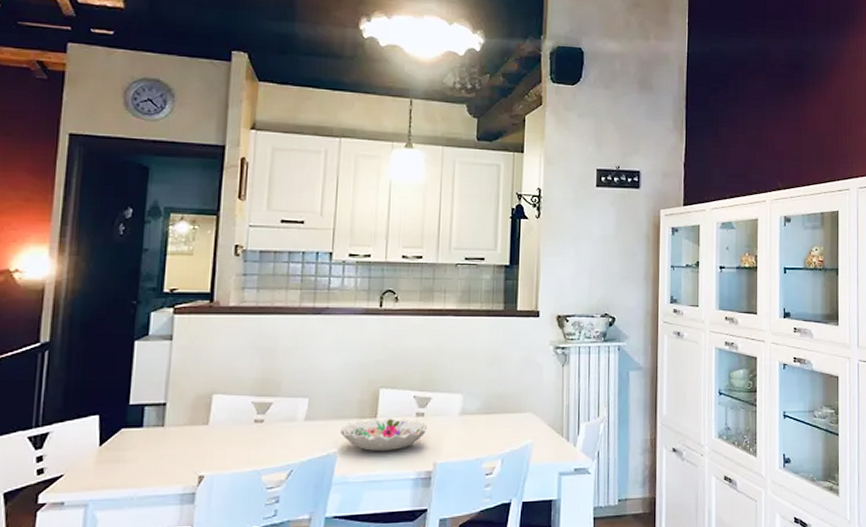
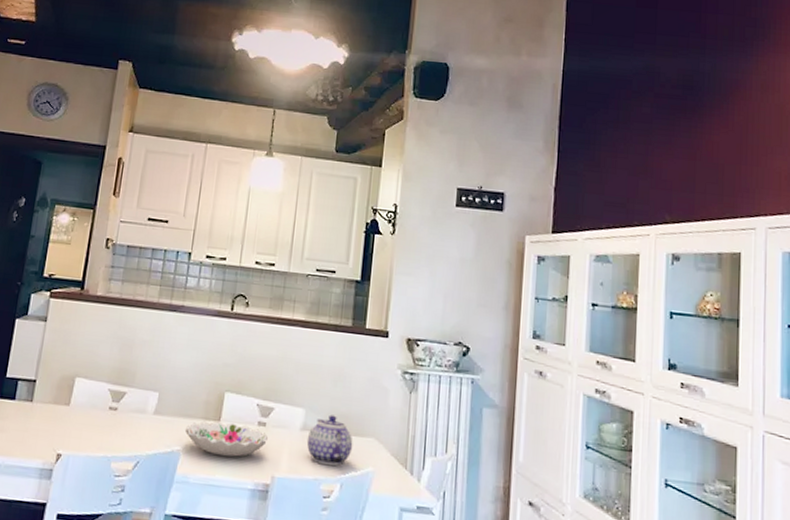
teapot: none [466,396,511,444] -> present [306,415,353,466]

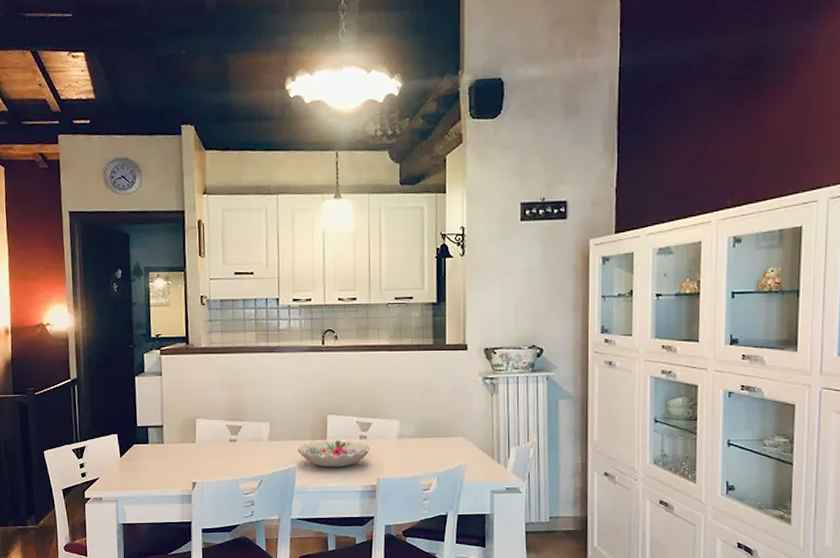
teapot: present [306,415,353,466] -> none [404,422,445,463]

